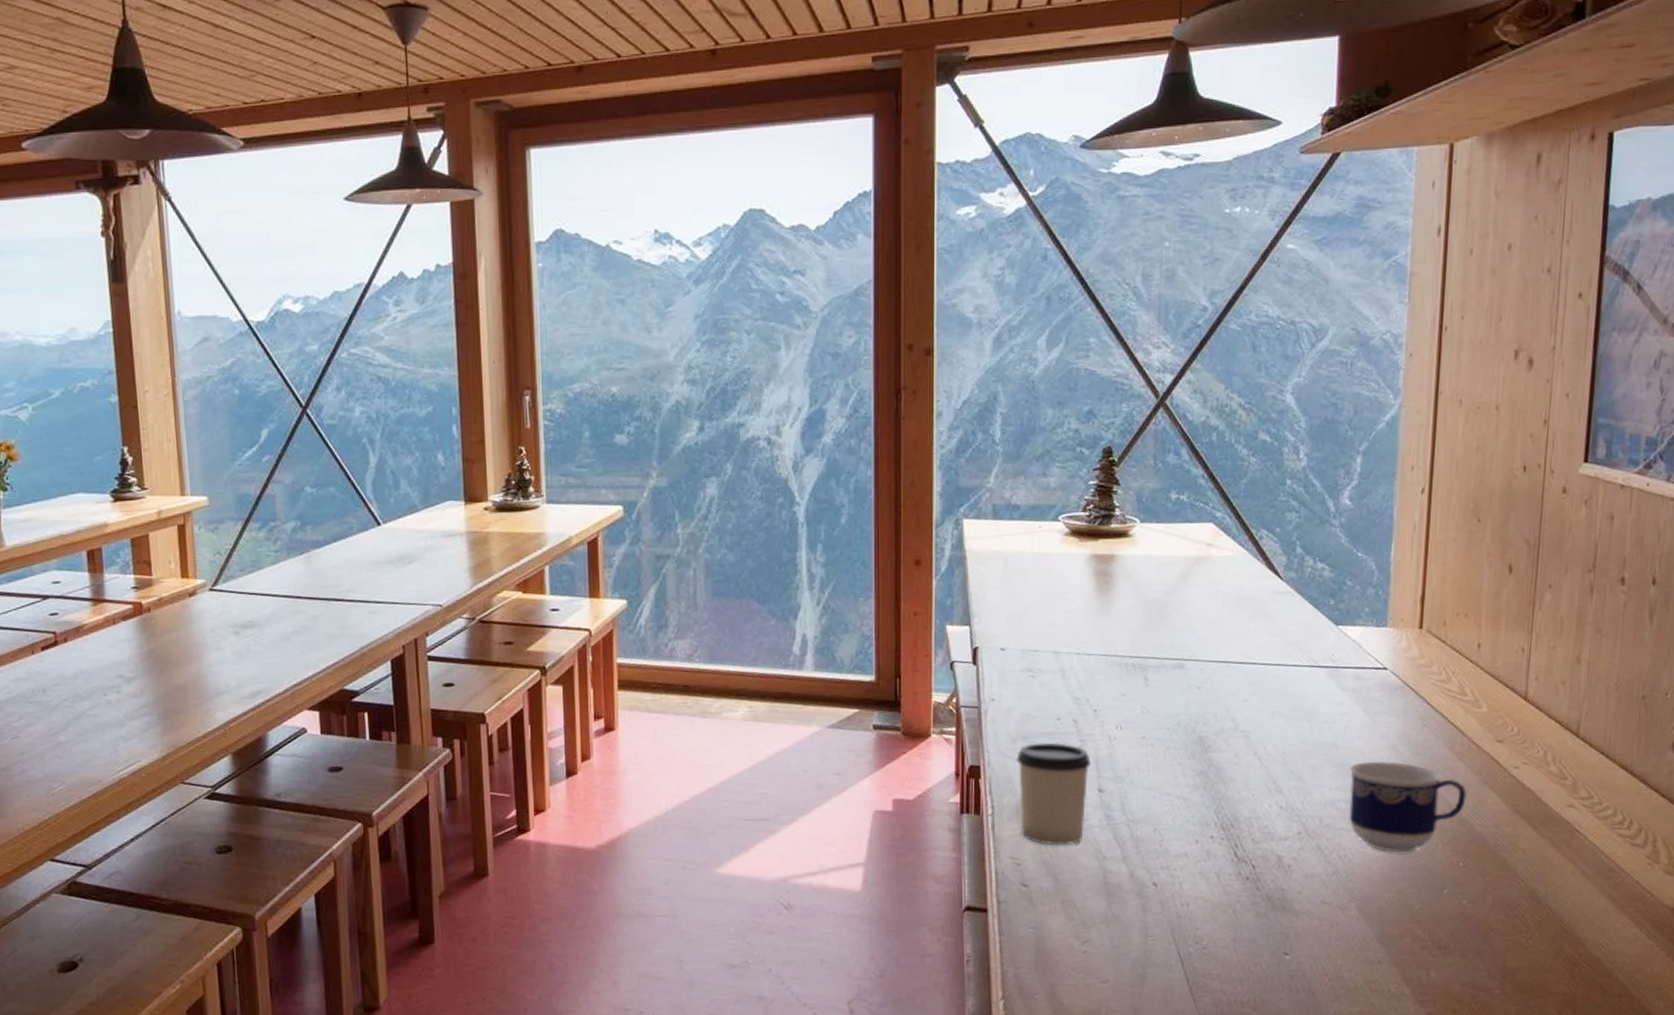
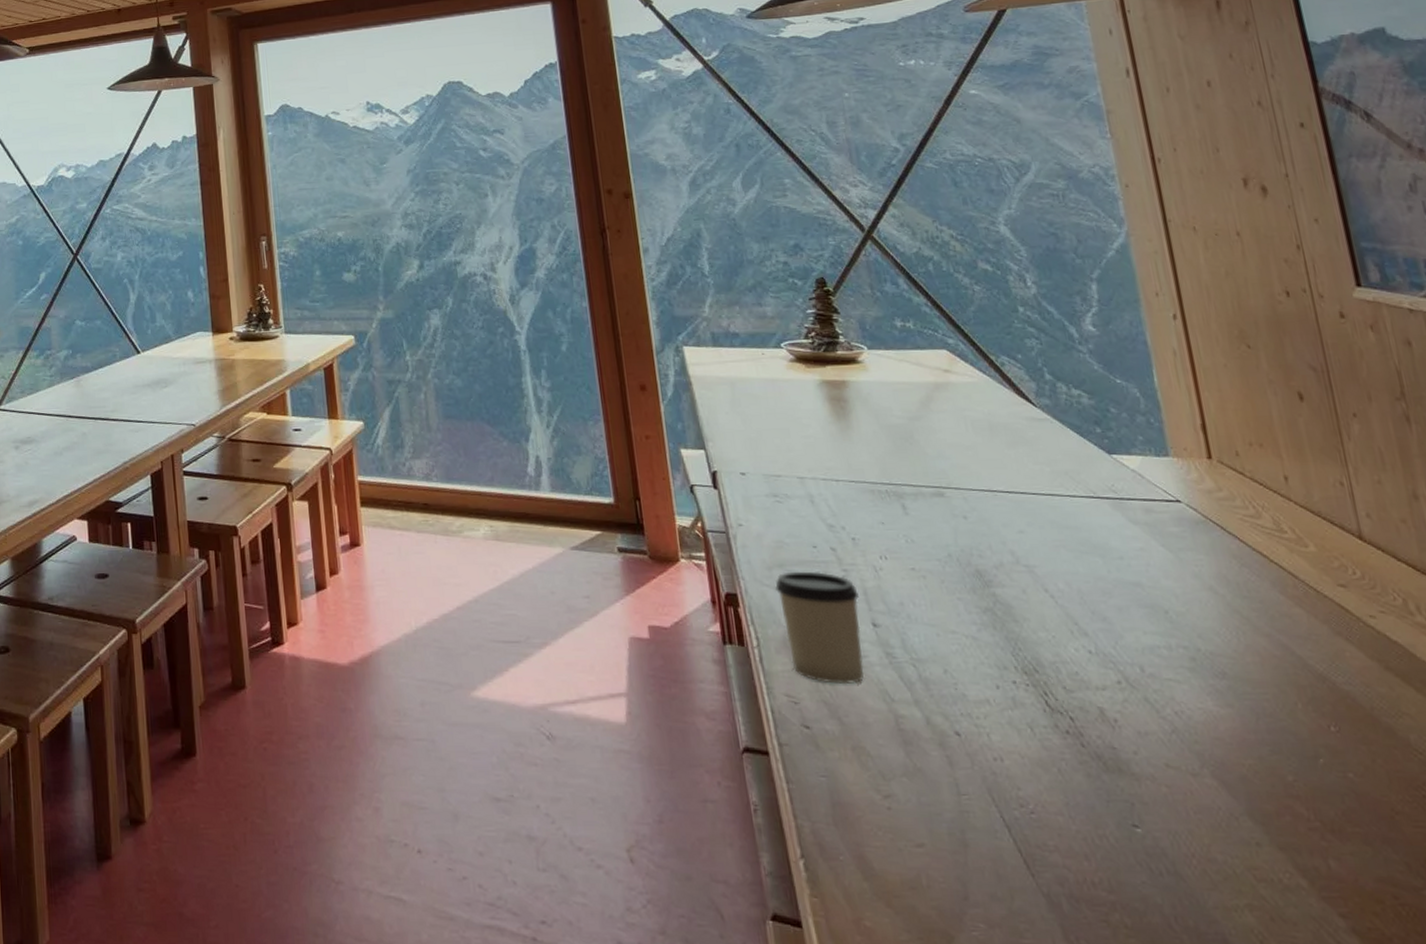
cup: present [1349,761,1467,853] -> none [1162,603,1319,711]

